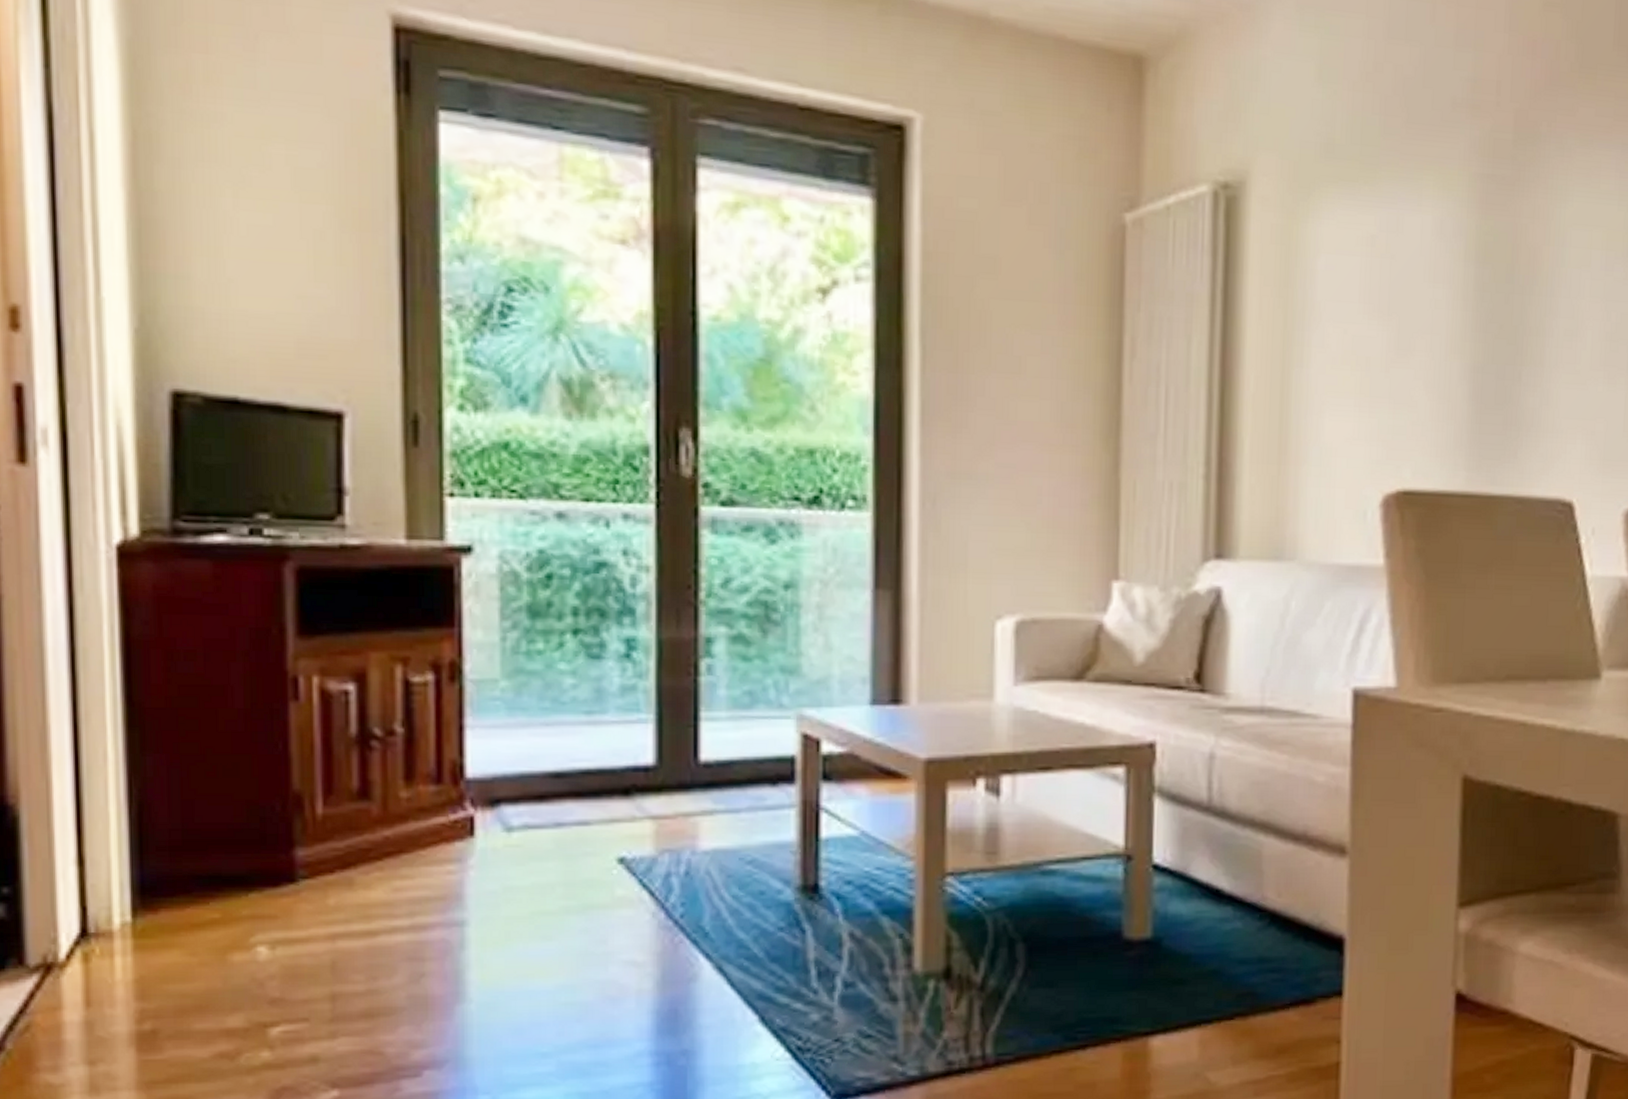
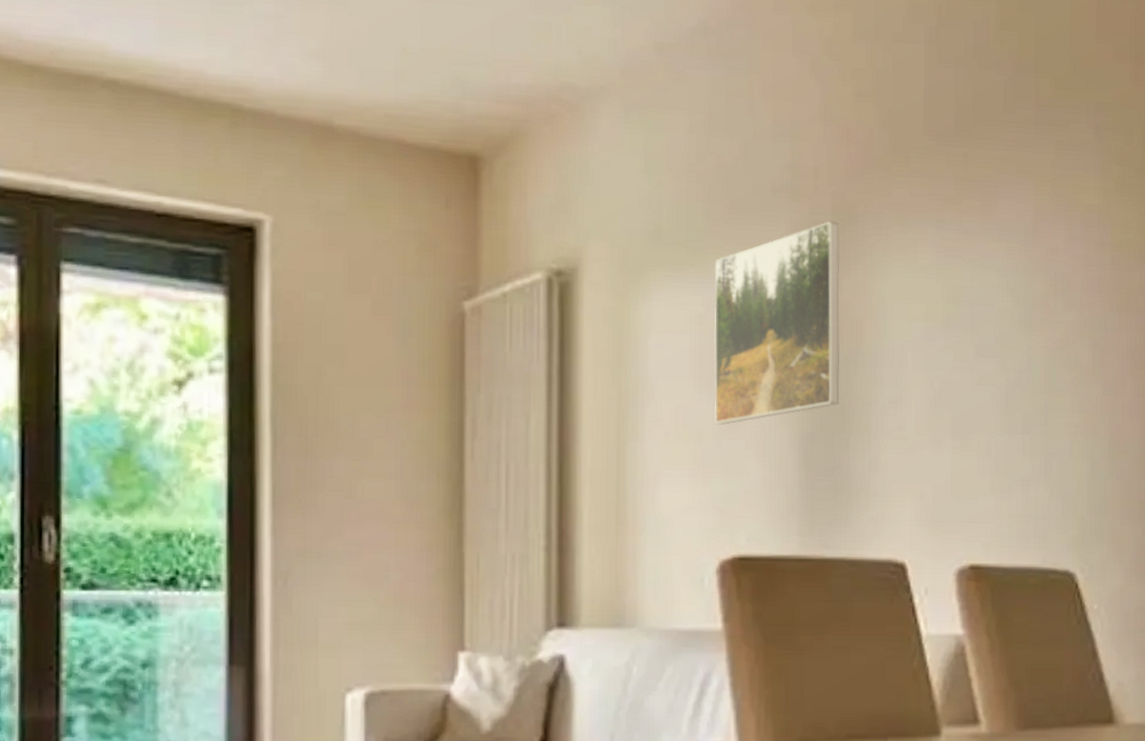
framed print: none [1383,139,1521,353] -> present [714,220,840,425]

